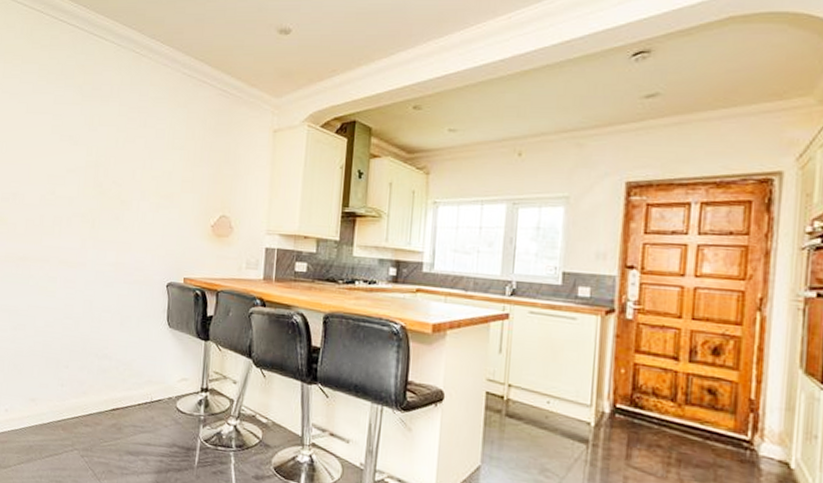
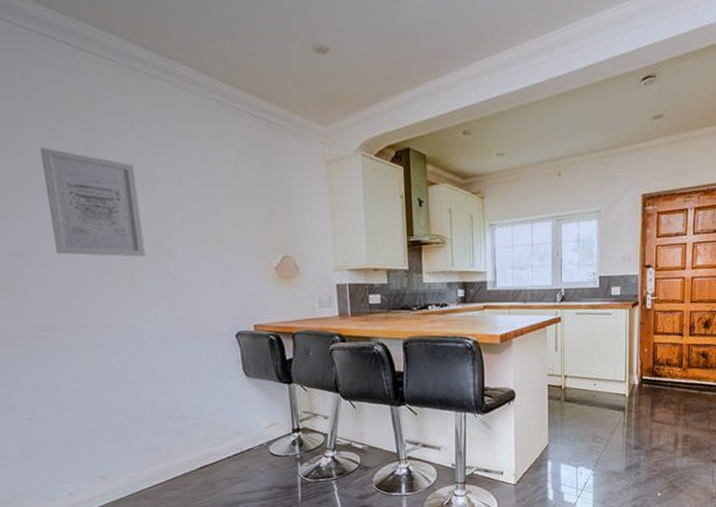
wall art: none [42,109,113,205] -> present [40,146,146,257]

